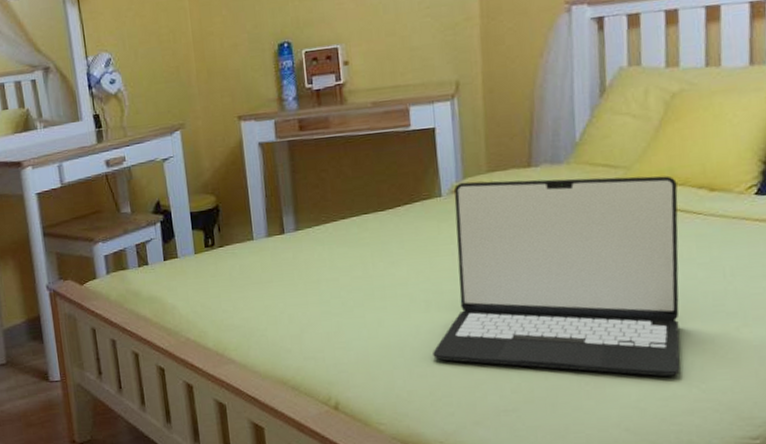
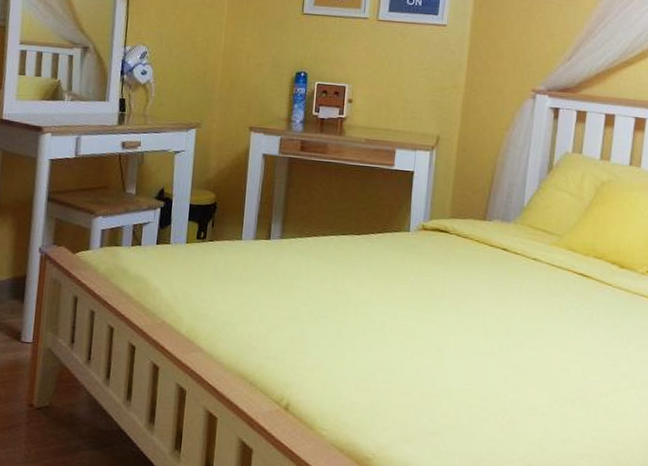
laptop: present [433,175,681,377] -> none [379,222,596,422]

